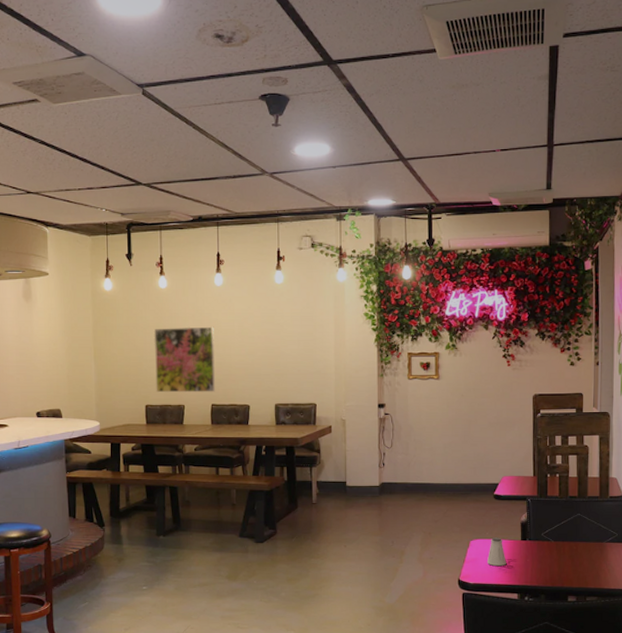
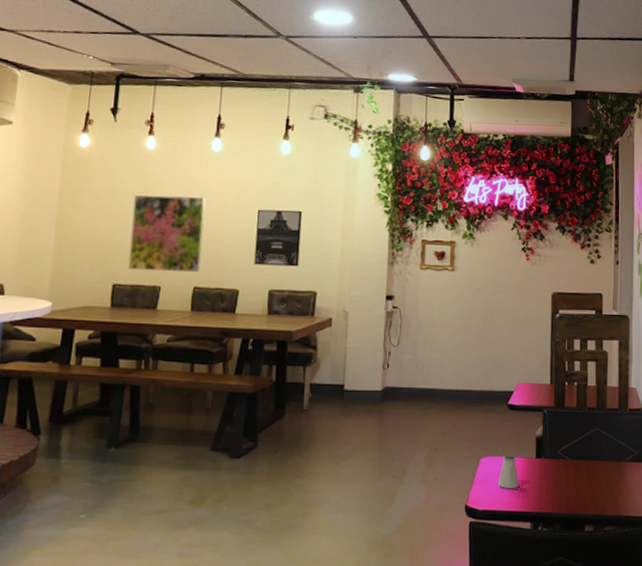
wall art: none [260,333,299,383] -> present [254,209,303,267]

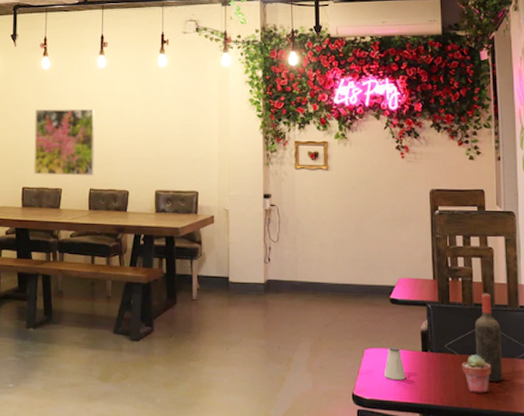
wall art: present [254,209,303,267] -> none [140,117,181,169]
potted succulent: none [573,460,600,498] -> present [461,355,492,393]
wine bottle: none [586,397,611,486] -> present [475,293,503,382]

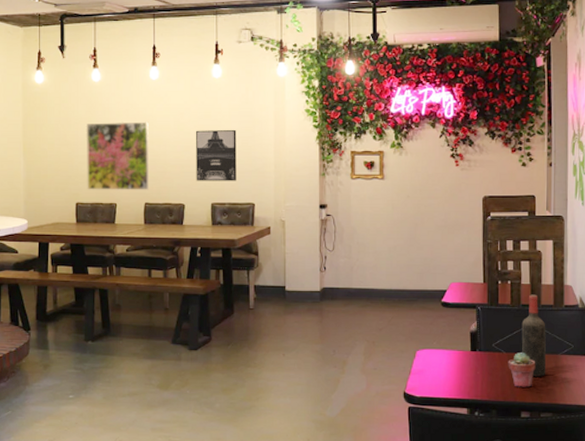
wall art: none [140,117,181,169] -> present [196,129,237,181]
saltshaker: present [385,347,406,380] -> none [435,348,455,378]

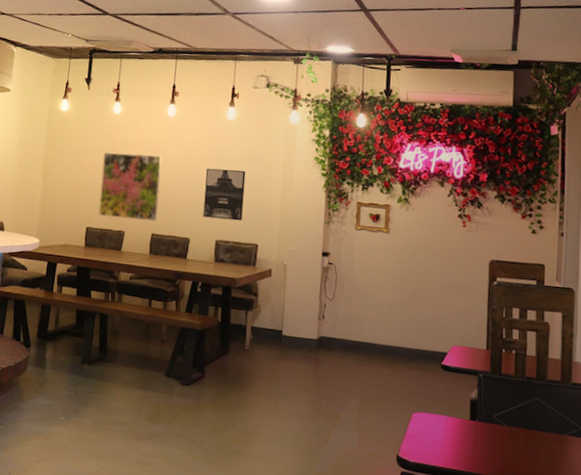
potted succulent: present [508,353,536,387] -> none [509,427,539,467]
wine bottle: present [521,294,547,377] -> none [524,367,552,457]

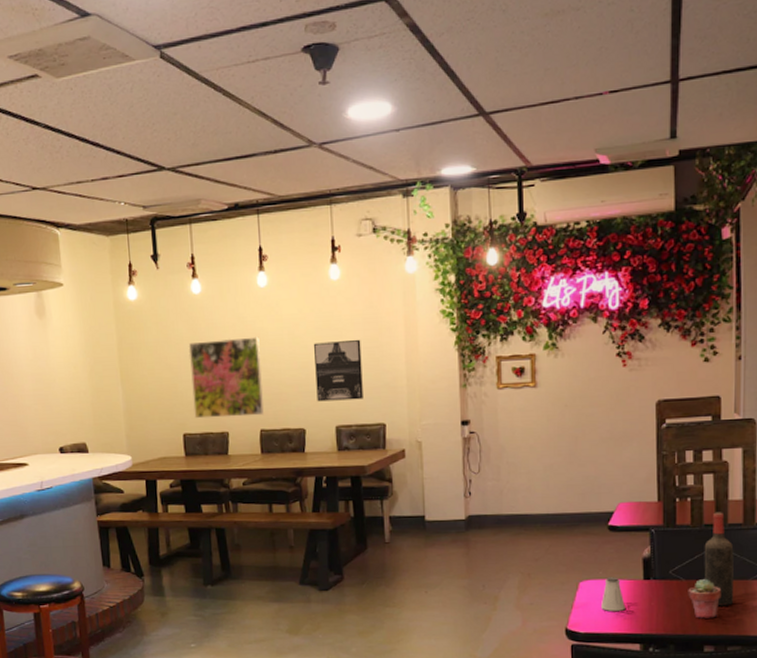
saltshaker: none [431,412,452,446] -> present [601,577,625,611]
potted succulent: none [509,427,539,467] -> present [688,579,722,619]
wine bottle: none [524,367,552,457] -> present [704,512,734,606]

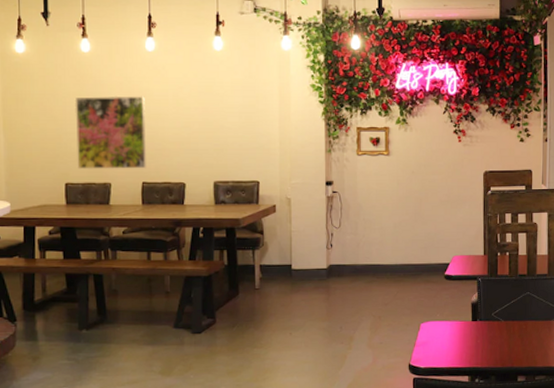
wall art: present [314,339,363,402] -> none [197,104,240,159]
saltshaker: present [601,577,625,611] -> none [438,319,457,348]
potted succulent: present [688,579,722,619] -> none [506,320,531,353]
wine bottle: present [704,512,734,606] -> none [518,264,541,343]

